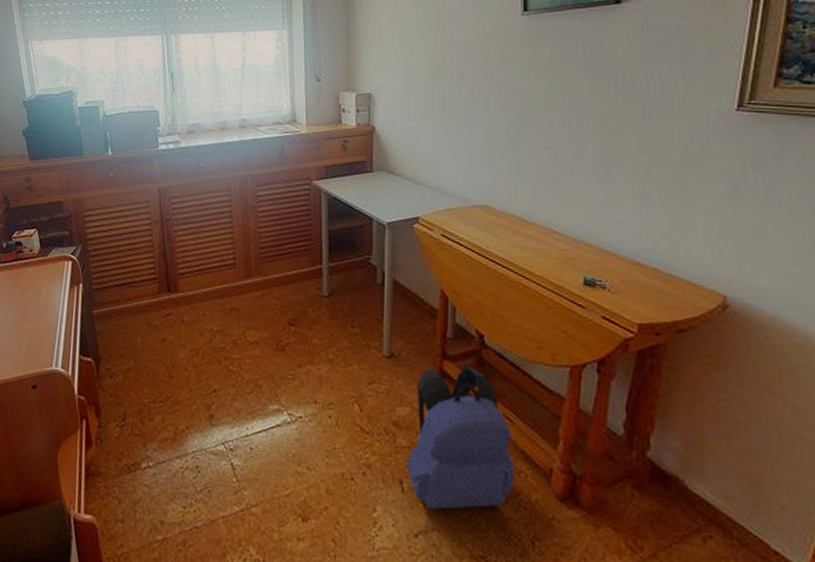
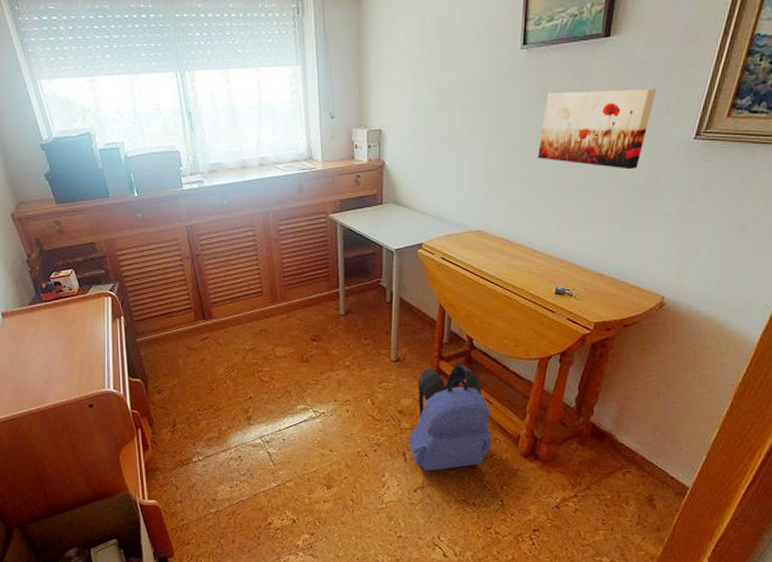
wall art: none [549,56,683,143] -> present [537,88,657,170]

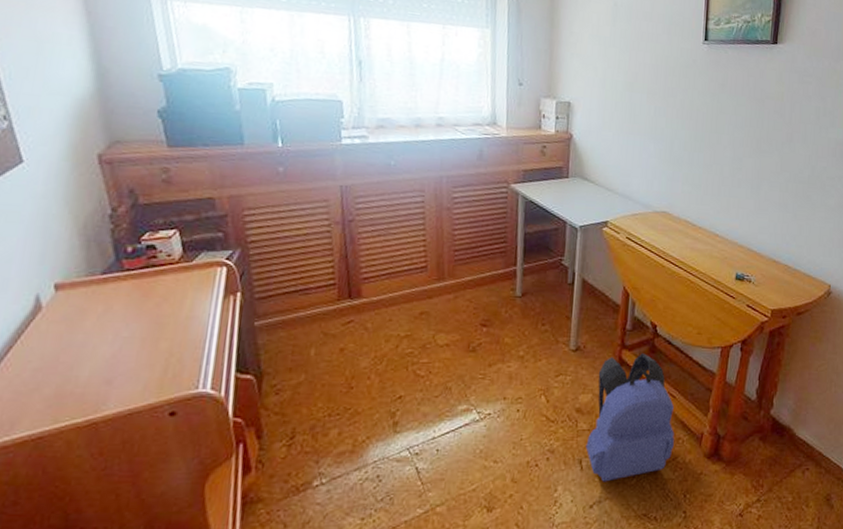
wall art: present [537,88,657,170] -> none [718,85,816,164]

